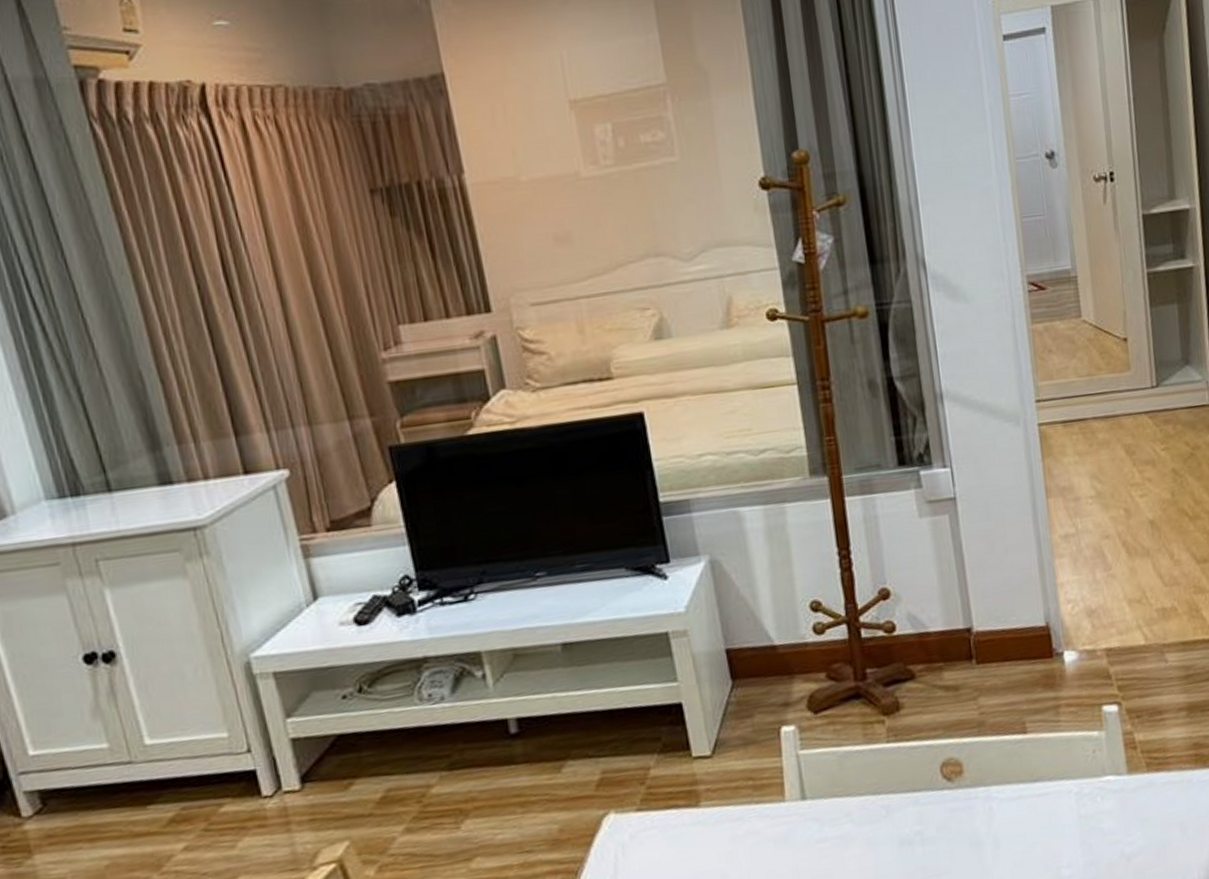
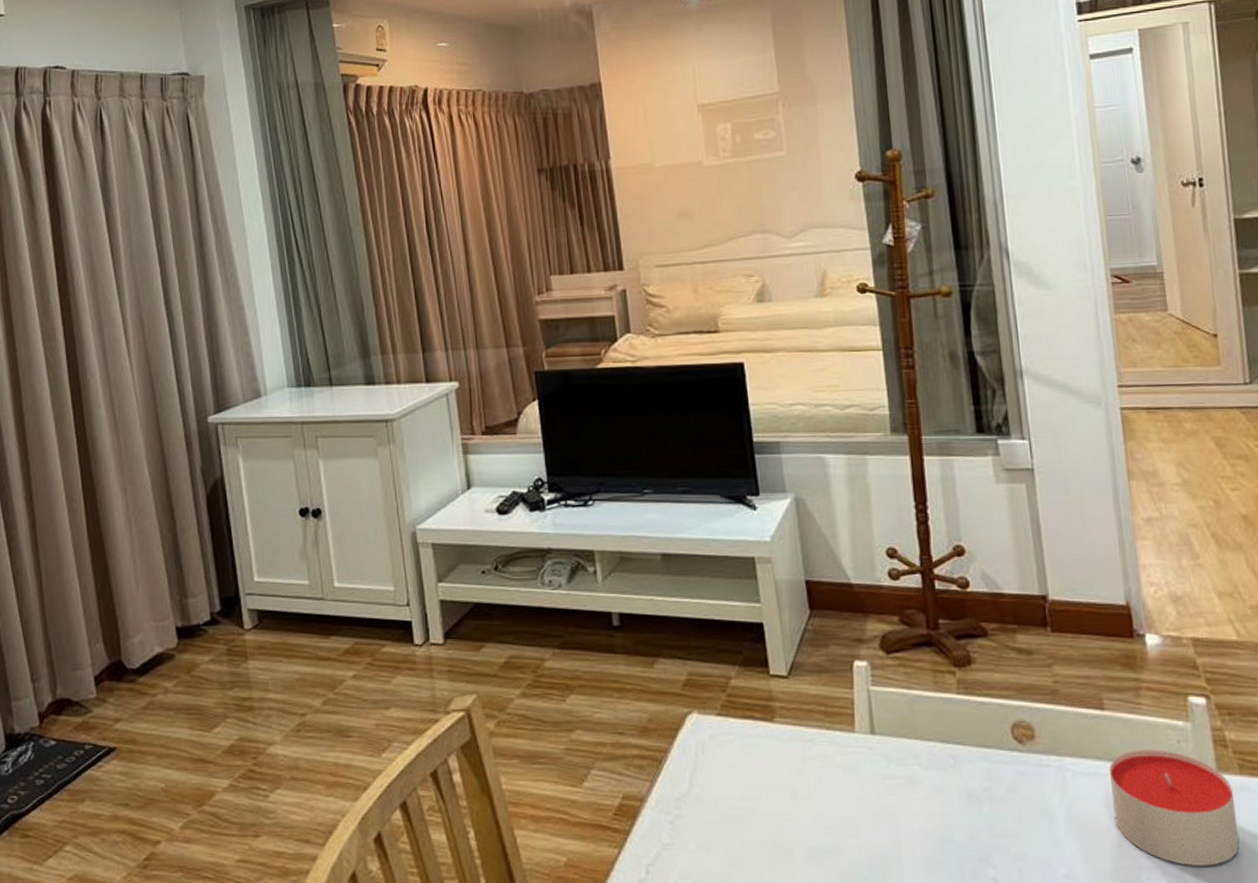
candle: none [1032,762,1147,868] -> present [1108,749,1240,866]

